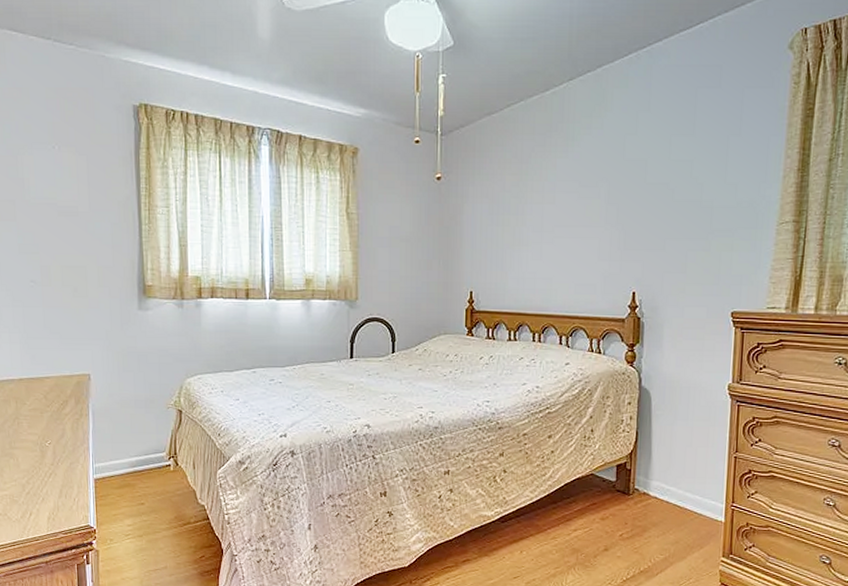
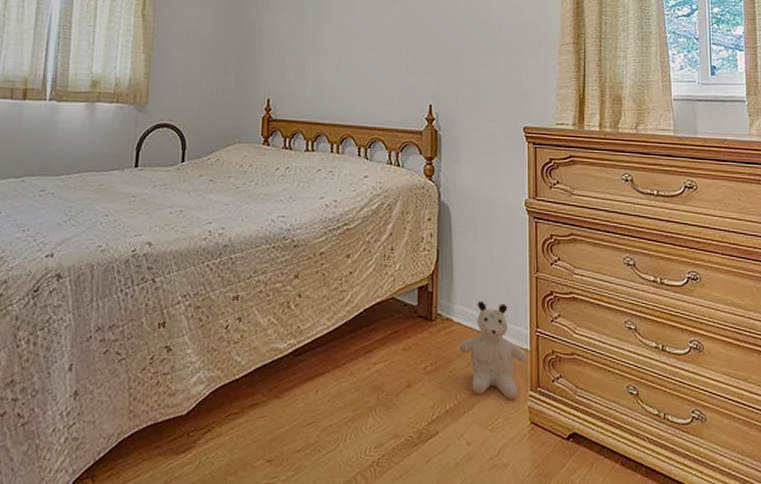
stuffed animal: none [654,477,721,565] -> present [458,300,527,400]

